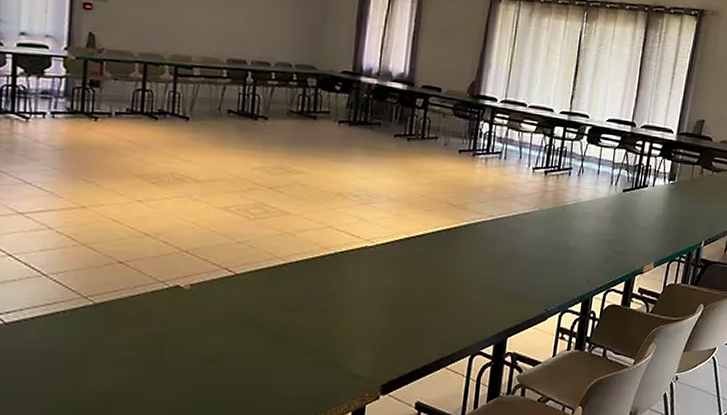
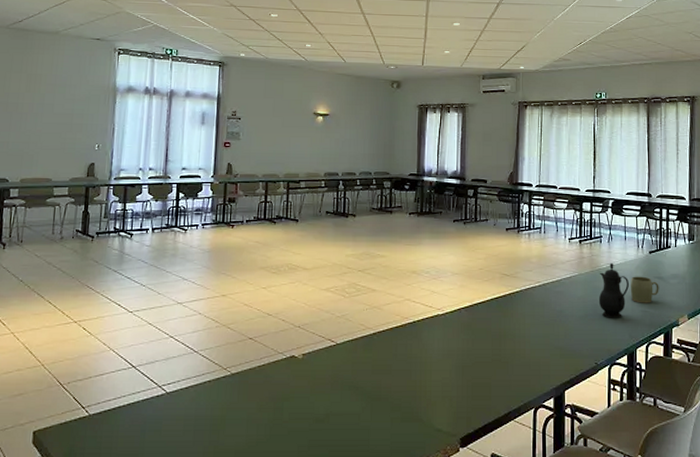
coffeepot: none [557,200,596,262] -> present [598,264,630,318]
mug: none [595,216,628,248] -> present [630,276,659,303]

